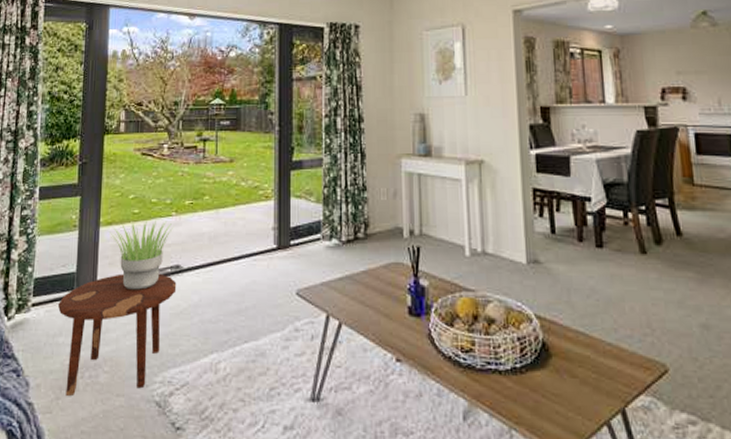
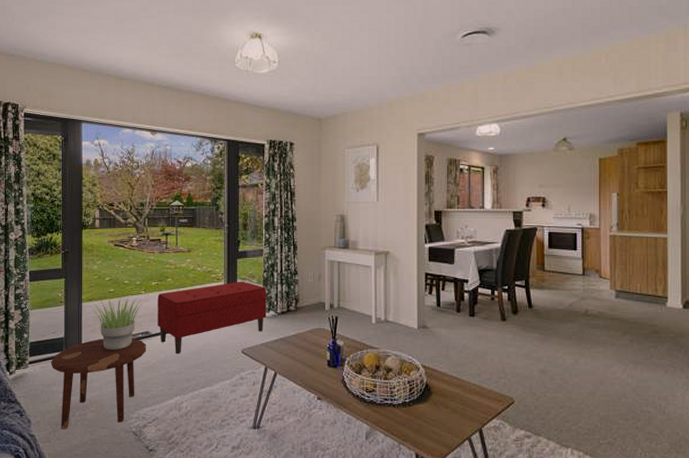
bench: none [190,199,328,295] -> present [157,281,267,354]

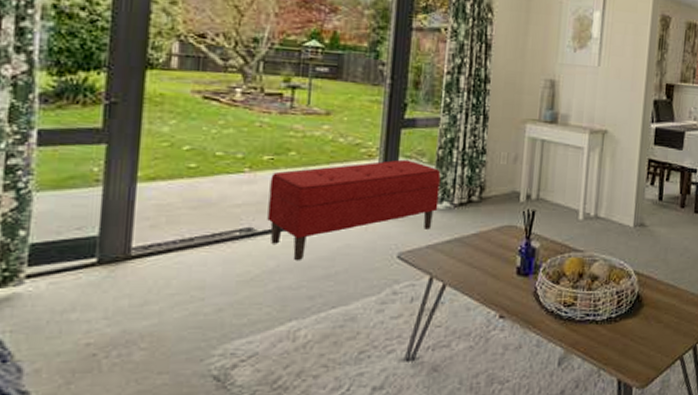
side table: present [51,338,147,429] -> none [70,237,247,379]
potted plant: present [90,297,143,350] -> none [150,176,247,256]

